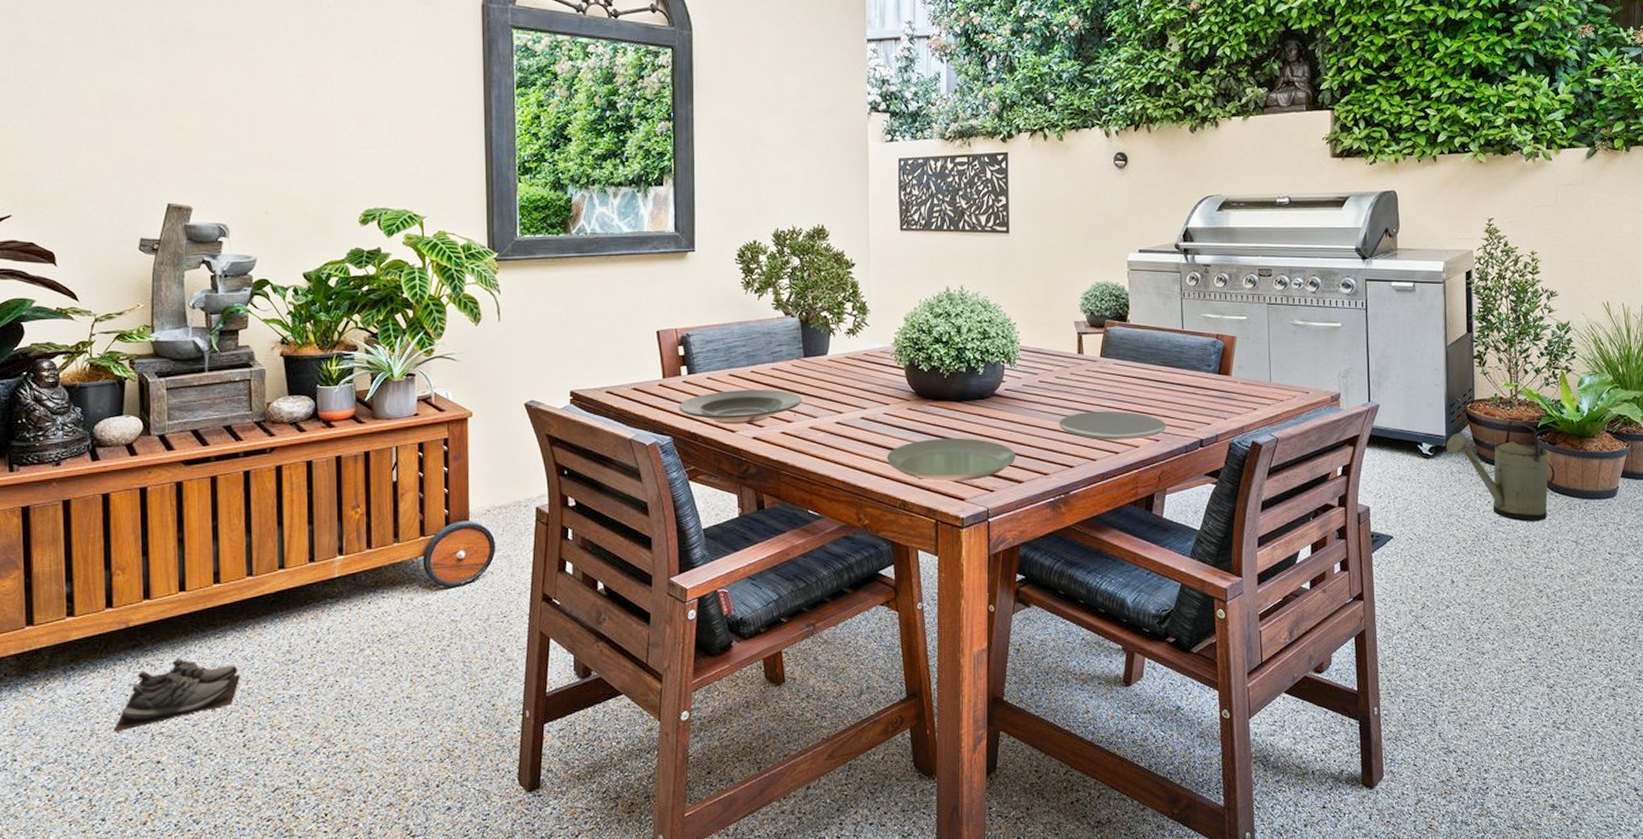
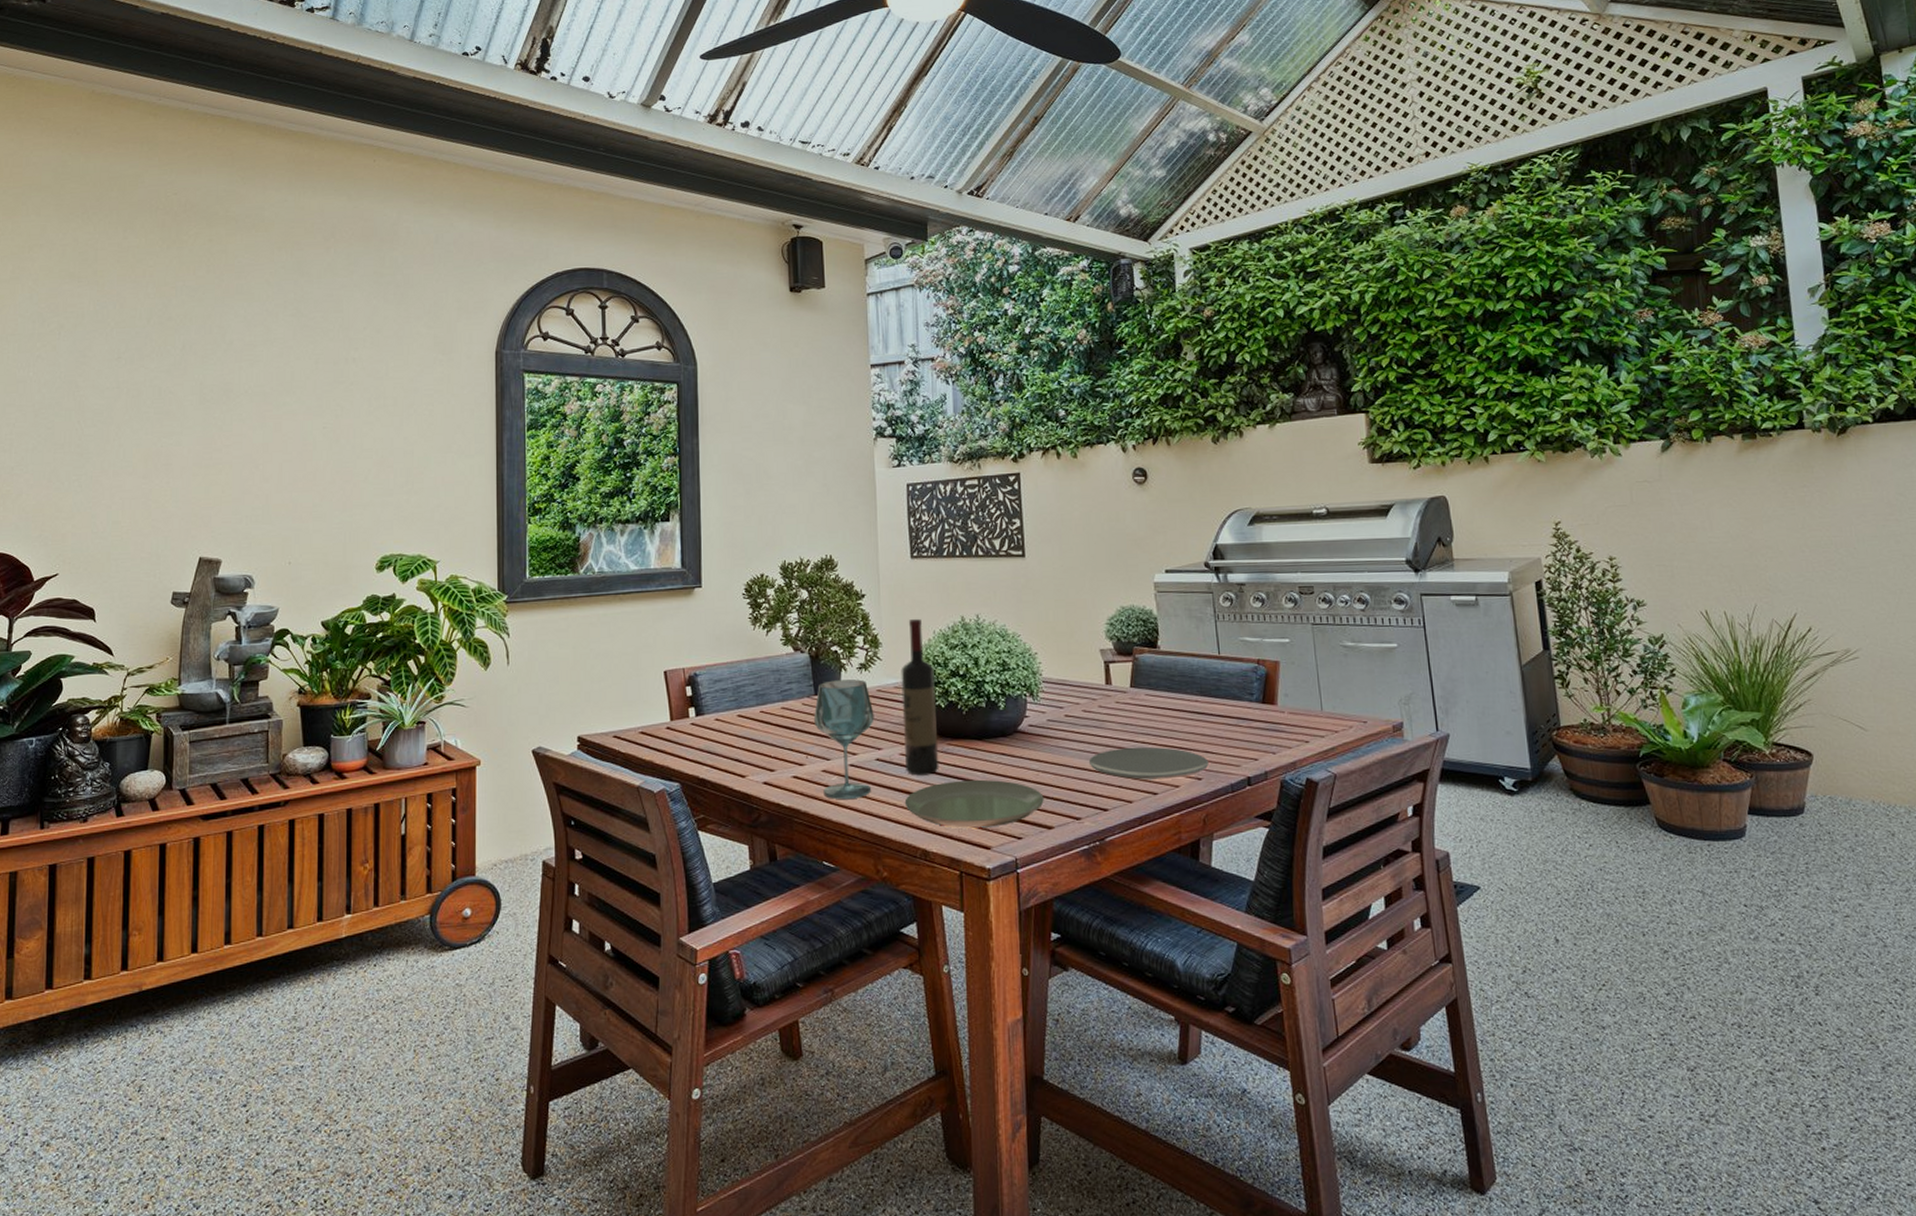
athletic shoe: present [113,658,240,732] -> none [121,1025,246,1105]
plate: present [678,389,802,425] -> none [686,730,814,769]
wine glass: none [802,343,861,455] -> present [813,679,875,800]
wine bottle: none [887,287,920,432] -> present [901,618,939,774]
watering can: present [1446,421,1555,522] -> none [1532,750,1667,868]

